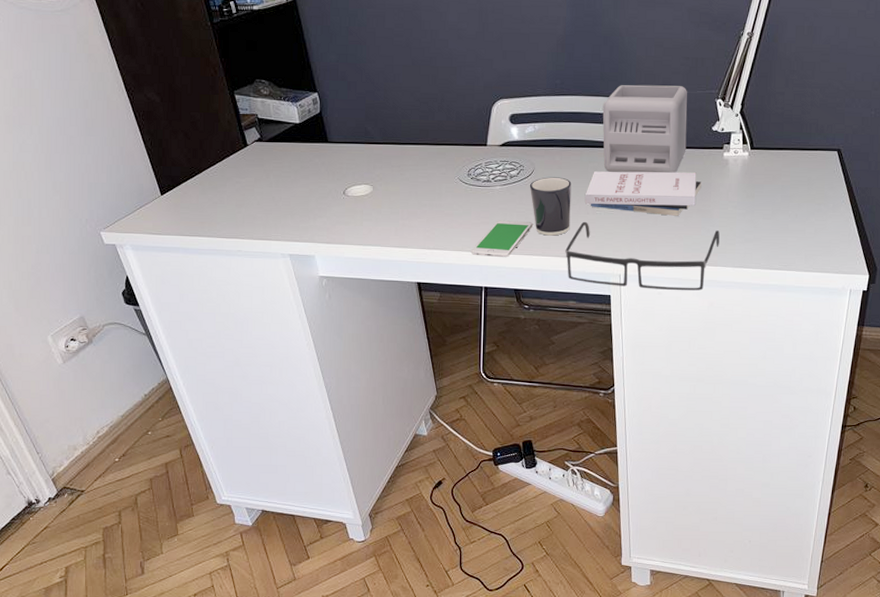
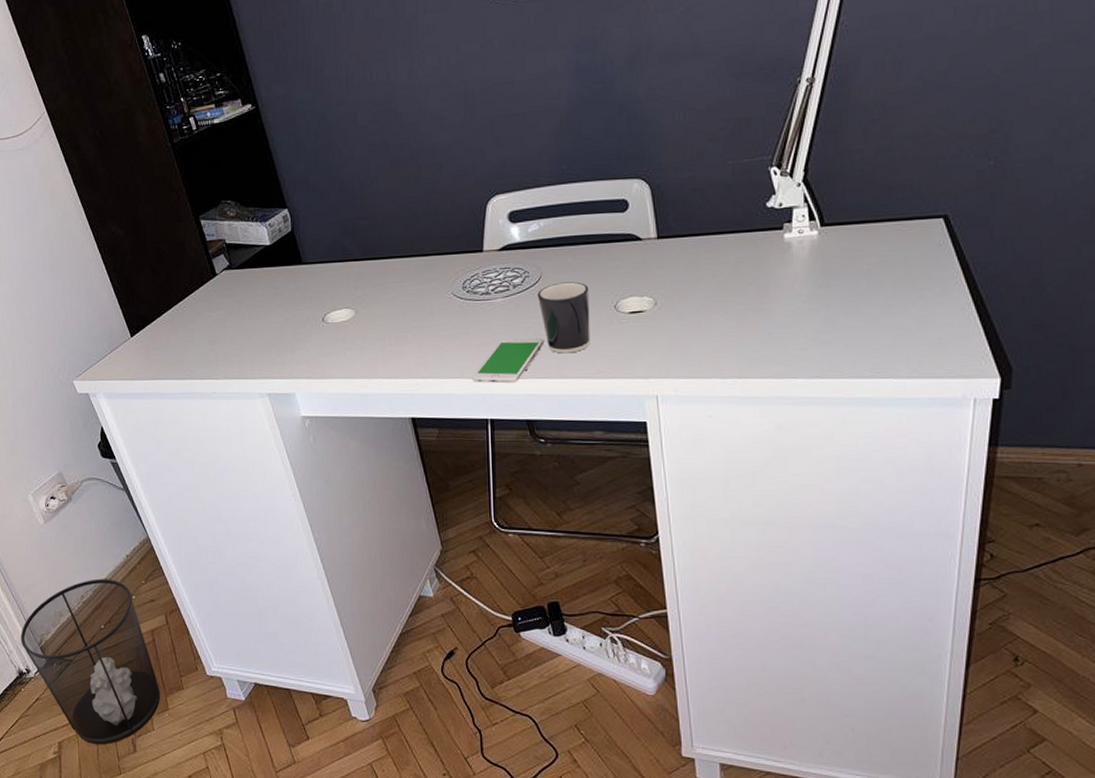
waste bin: none [31,416,171,569] -> present [20,579,161,745]
glasses: present [565,221,720,291] -> none [586,333,786,412]
books: present [584,171,702,216] -> none [606,262,757,319]
desk organizer: present [602,84,688,173] -> none [622,155,734,270]

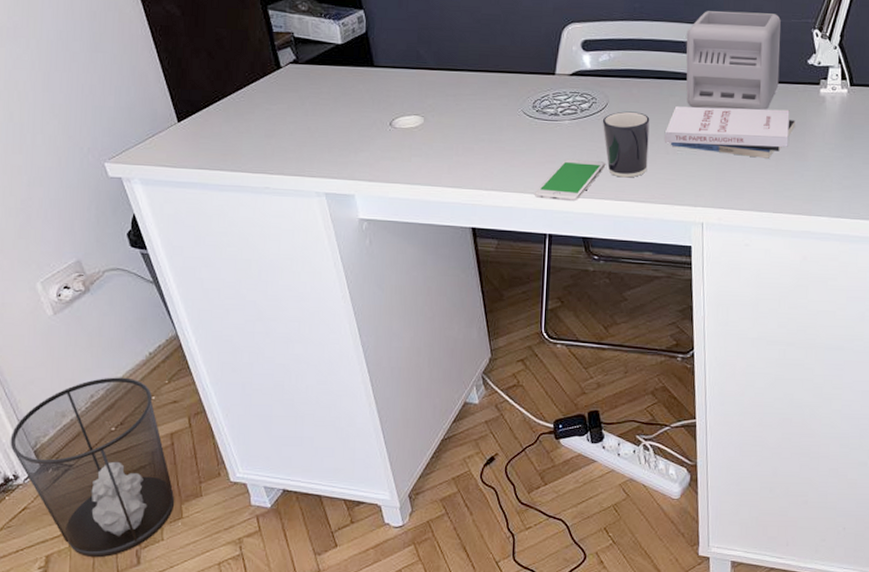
books: none [606,262,757,319] -> present [664,106,795,159]
desk organizer: none [622,155,734,270] -> present [686,11,781,110]

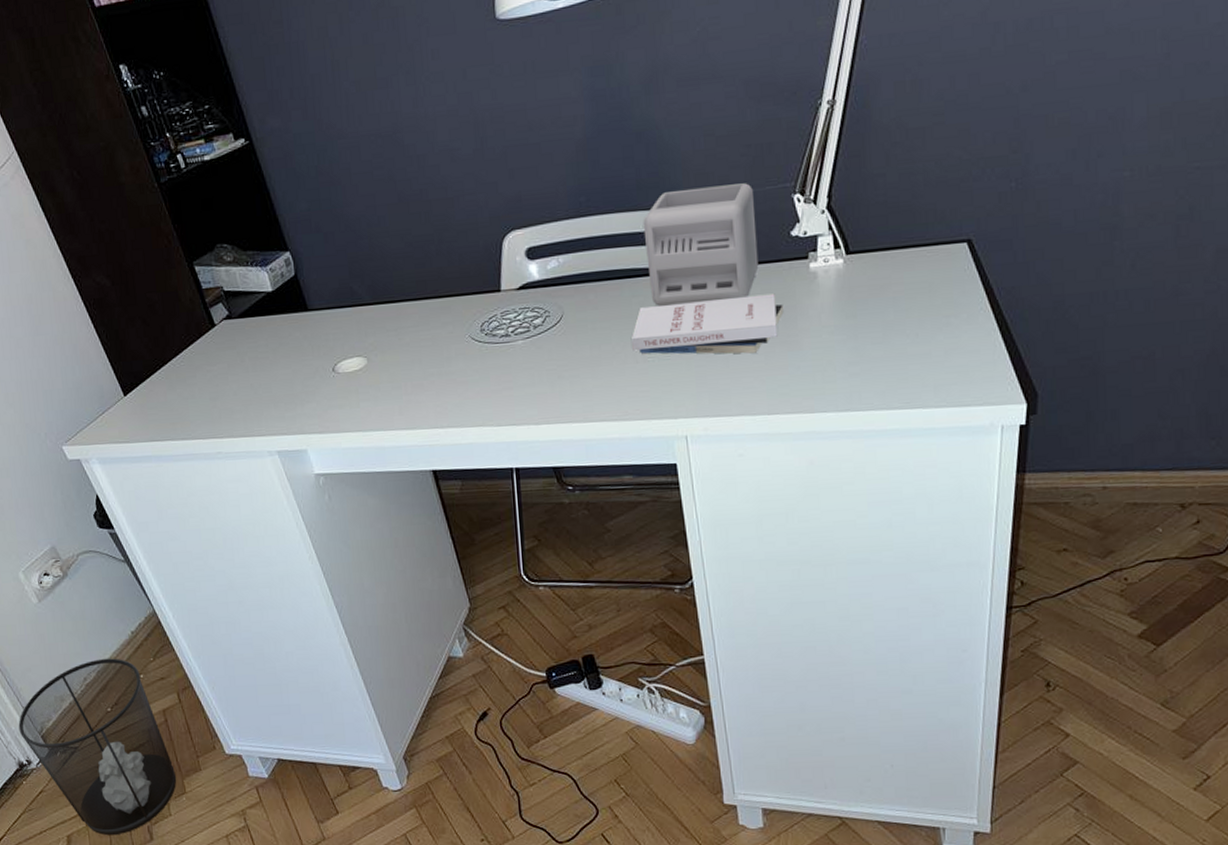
phone: present [534,159,606,202] -> none [494,381,569,431]
mug: present [602,111,650,178] -> none [559,320,616,396]

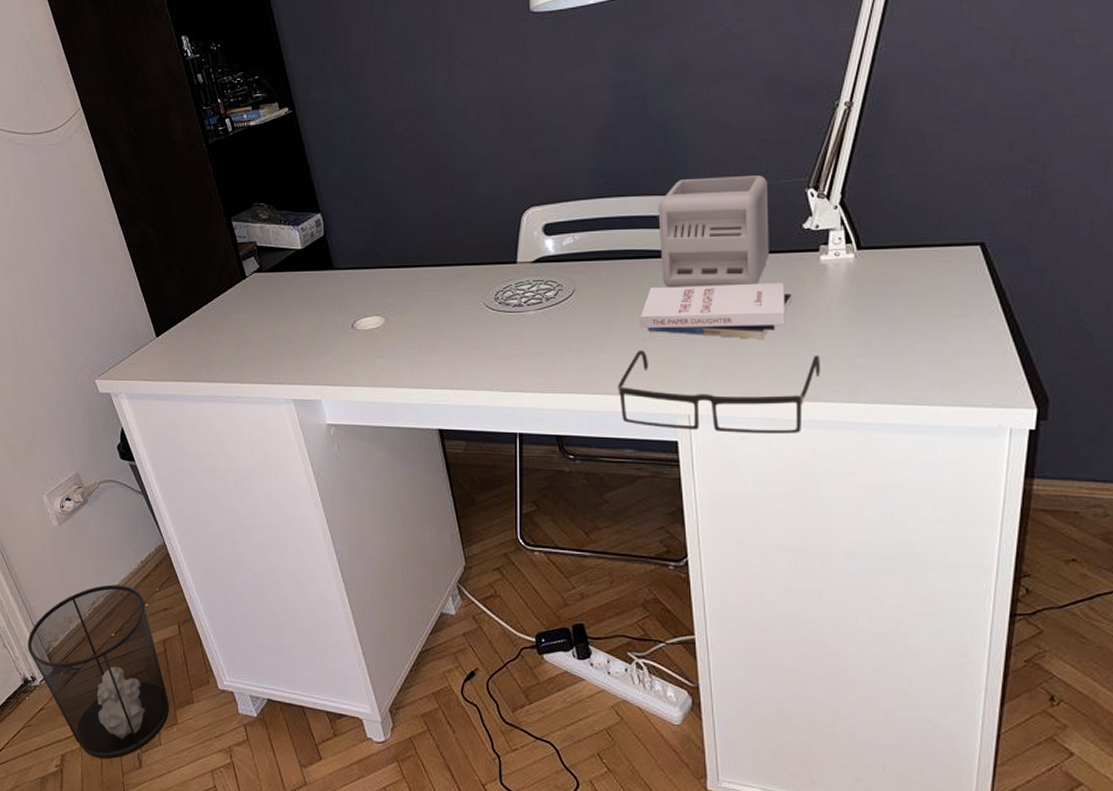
glasses: none [612,366,815,452] -> present [617,350,820,435]

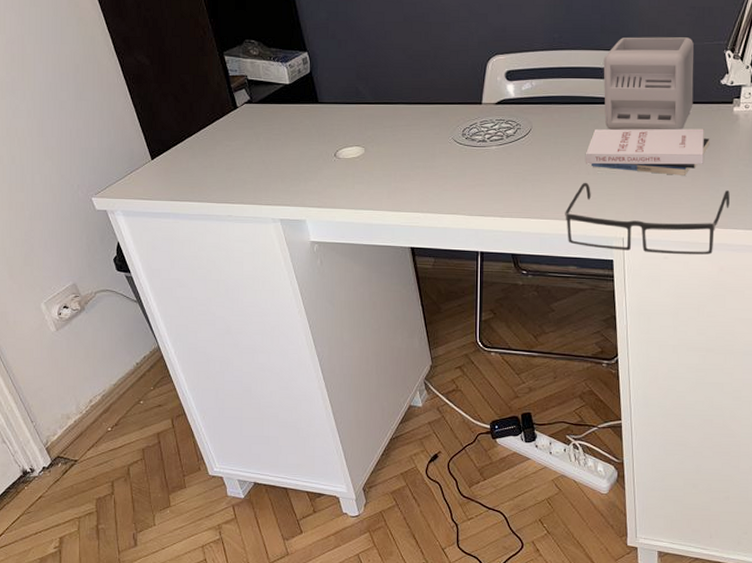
waste bin: present [27,584,170,759] -> none [26,384,164,540]

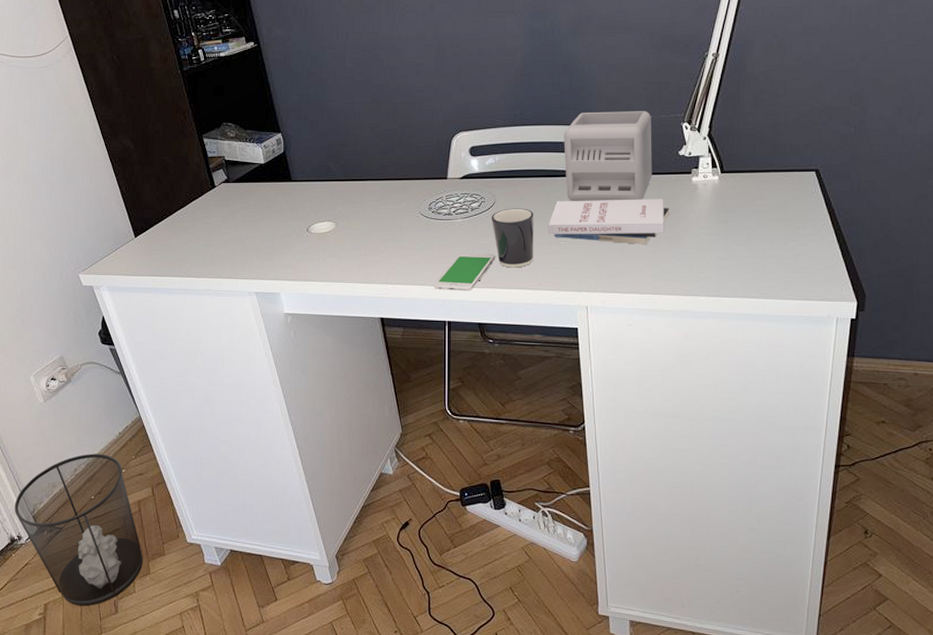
waste bin: none [26,384,164,540] -> present [14,453,144,607]
phone: none [466,181,531,221] -> present [433,253,496,292]
mug: none [526,136,571,198] -> present [491,208,534,268]
glasses: present [565,182,730,255] -> none [529,252,691,322]

